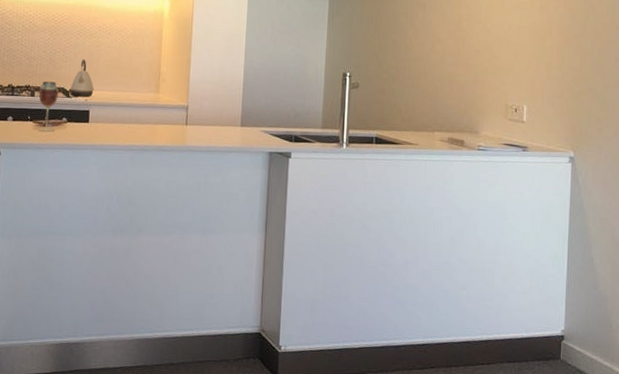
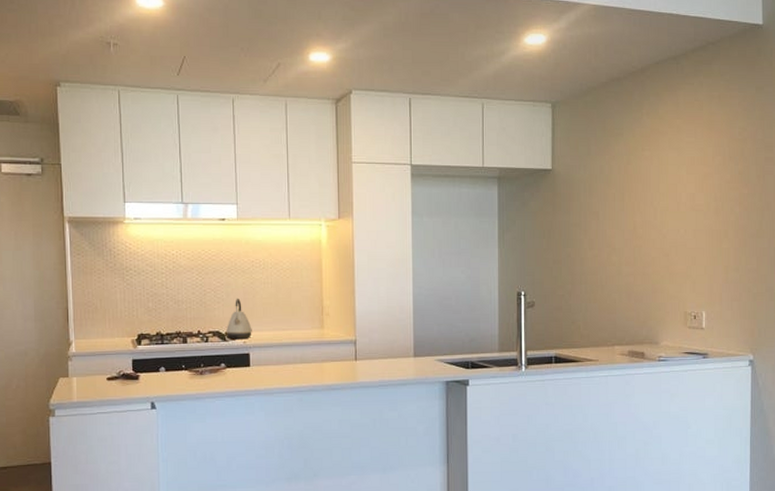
wineglass: present [38,81,59,132] -> none [191,326,213,381]

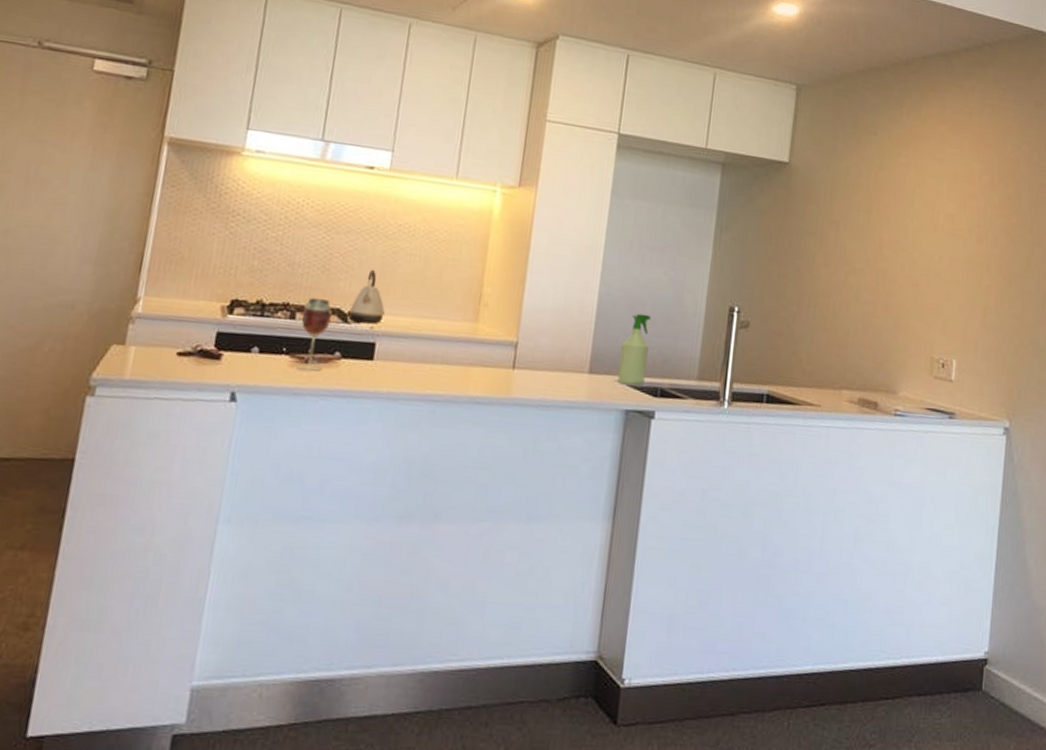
wineglass: none [191,326,213,381] -> present [296,298,332,372]
spray bottle: none [435,306,458,362] -> present [617,313,651,386]

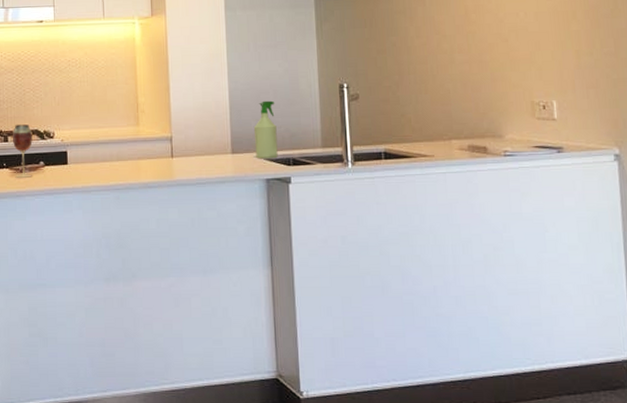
kettle: present [349,269,385,324] -> none [44,97,69,138]

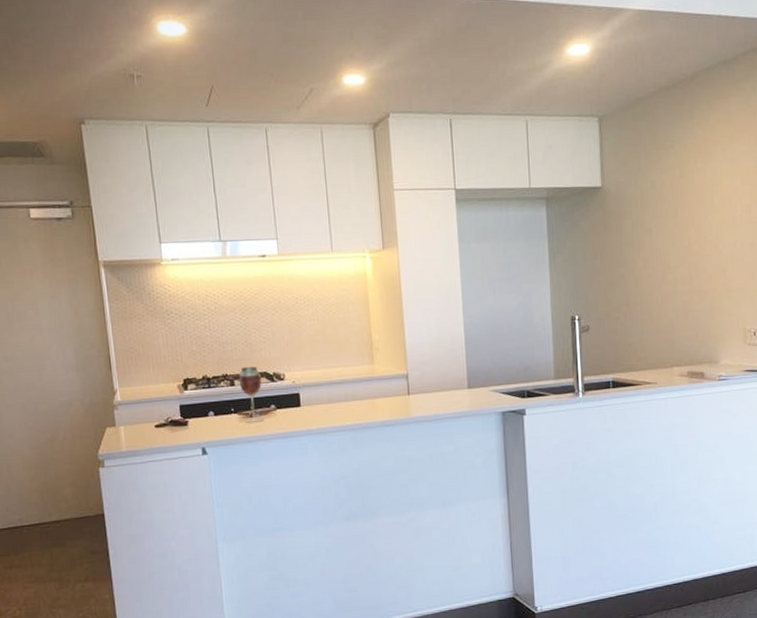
spray bottle: present [253,100,278,159] -> none [489,334,513,393]

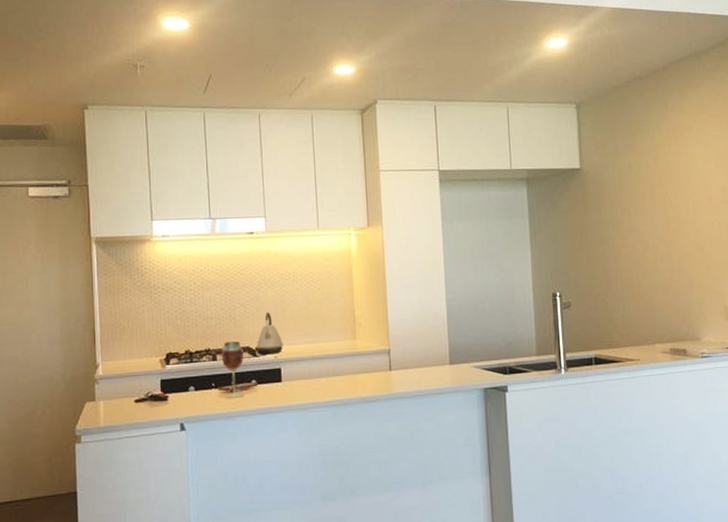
kettle: none [273,336,301,380] -> present [256,311,283,355]

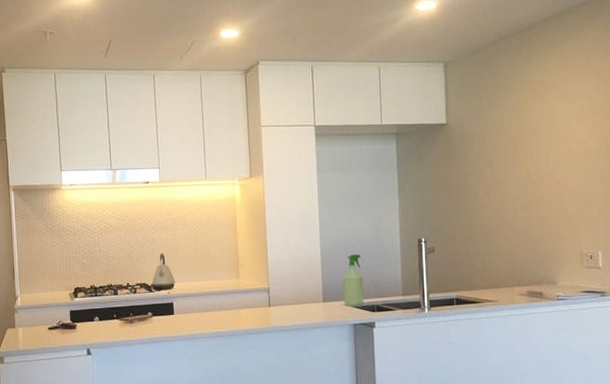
wineglass: present [221,341,244,399] -> none [121,278,141,329]
spray bottle: none [471,310,495,369] -> present [342,254,364,307]

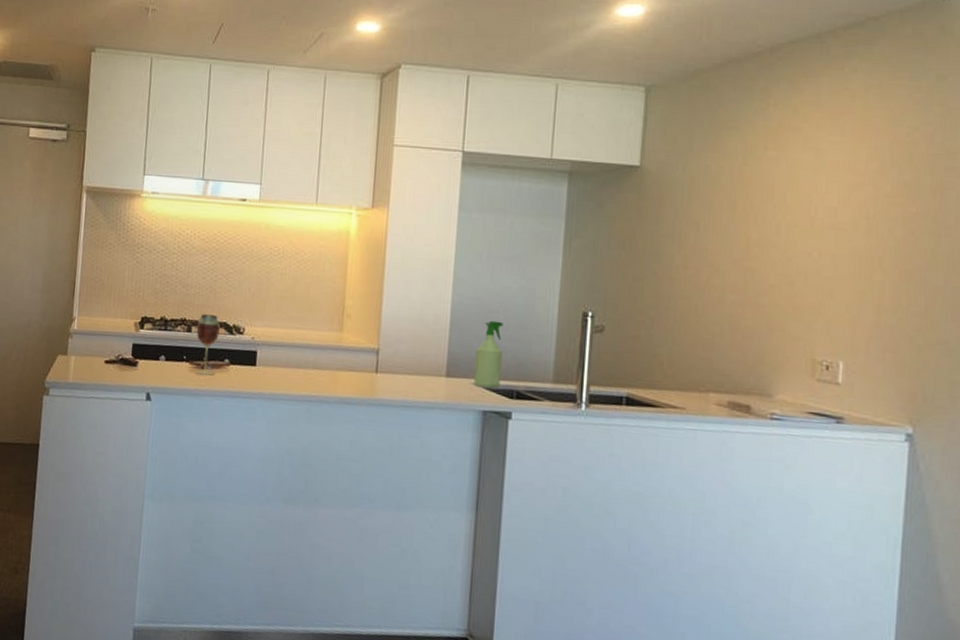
wineglass: none [121,278,141,329] -> present [195,314,220,376]
kettle: present [151,252,175,291] -> none [233,287,263,335]

